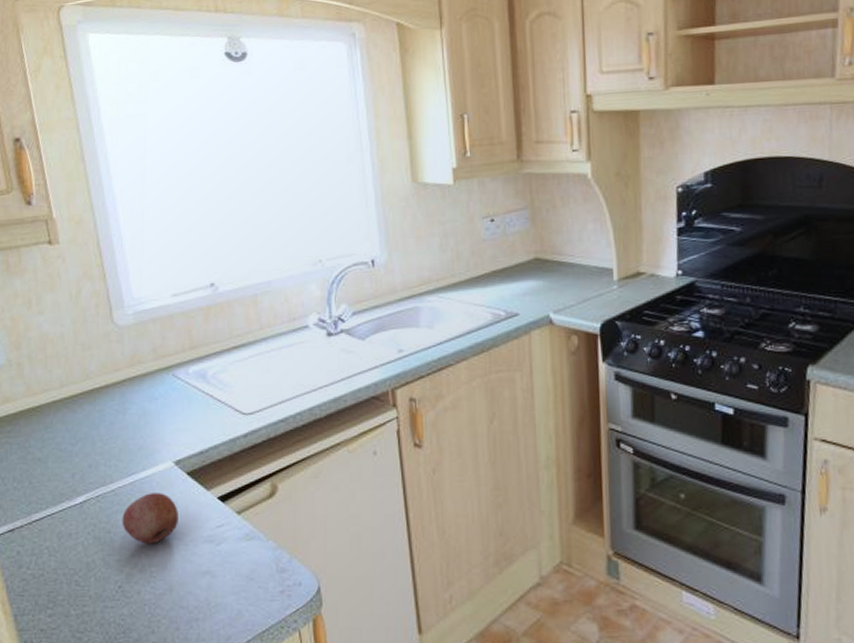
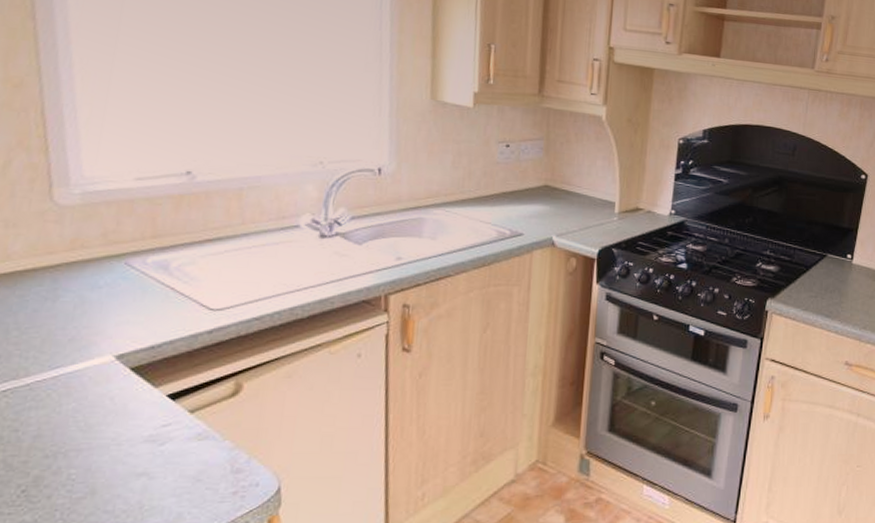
fruit: present [122,493,178,544] -> none [35,389,114,444]

